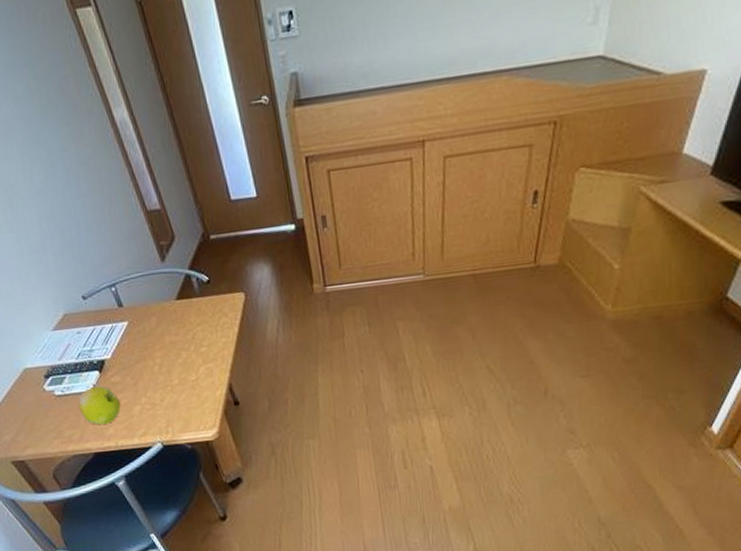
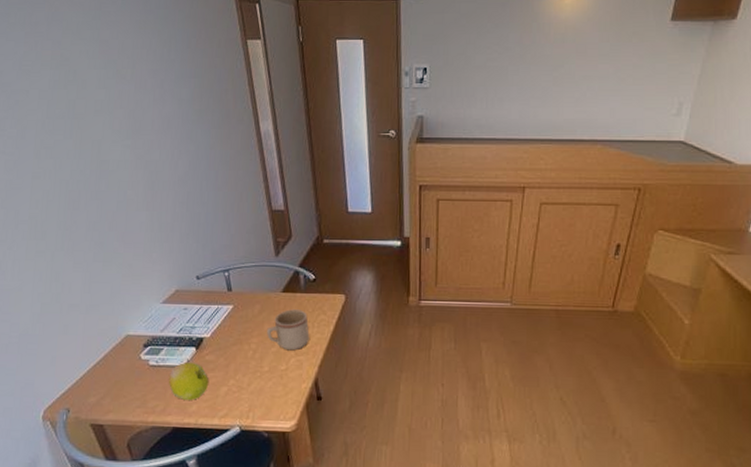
mug: none [169,315,215,360] -> present [267,309,310,351]

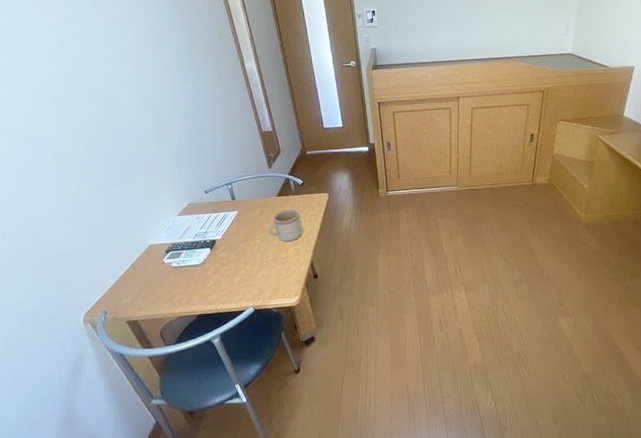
fruit: present [168,363,209,401] -> none [189,261,224,292]

